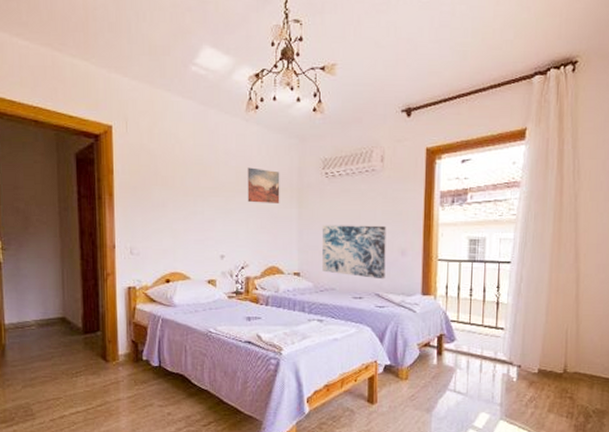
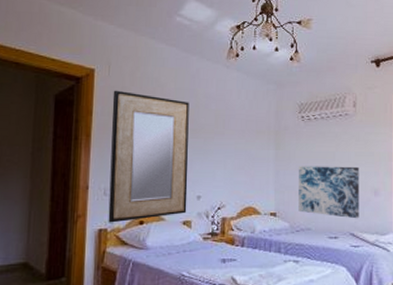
home mirror: none [132,147,211,281] -> present [108,90,189,223]
wall art: present [247,167,280,203] -> none [226,110,258,145]

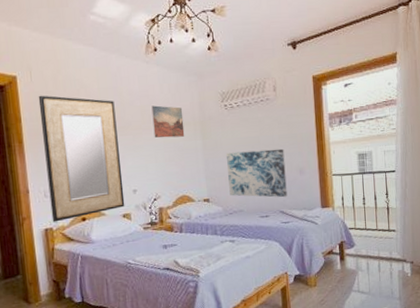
wall art: none [226,110,258,145] -> present [151,105,185,138]

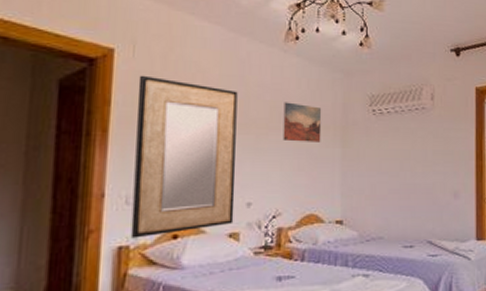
wall art: present [226,148,287,198] -> none [369,166,438,225]

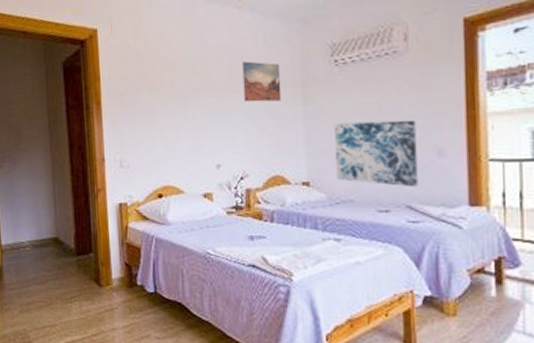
home mirror: present [130,75,238,239] -> none [118,50,207,197]
wall art: none [369,166,438,225] -> present [335,120,418,188]

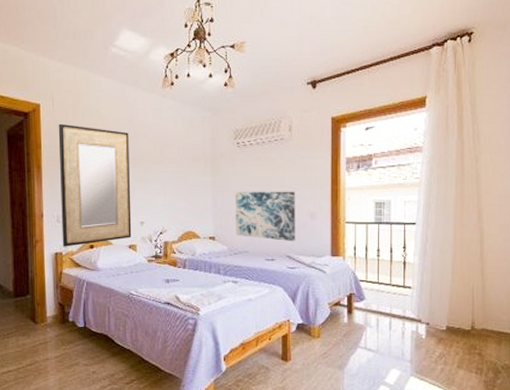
home mirror: none [118,50,207,197] -> present [58,123,132,247]
wall art: present [242,61,282,102] -> none [164,139,195,172]

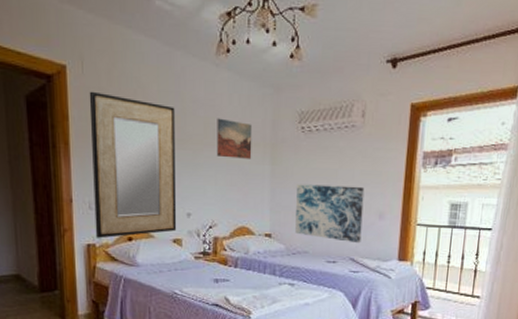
wall art: none [164,139,195,172] -> present [216,118,253,159]

